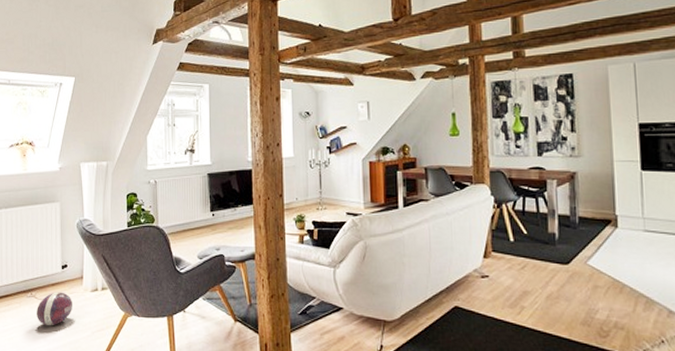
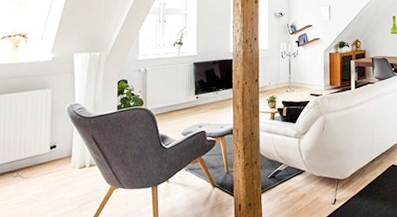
ball: present [37,292,74,326] -> none [22,170,61,203]

